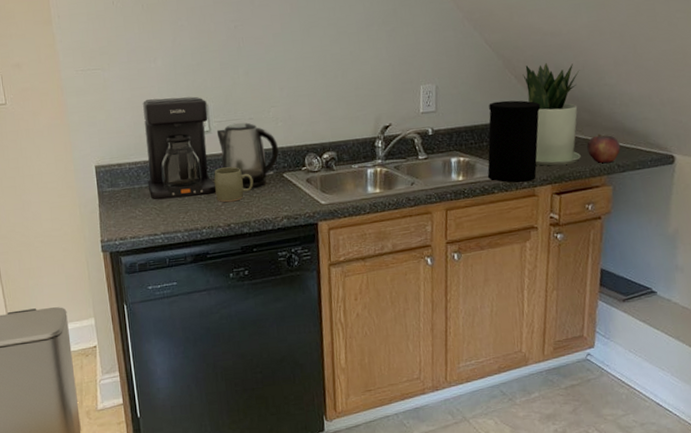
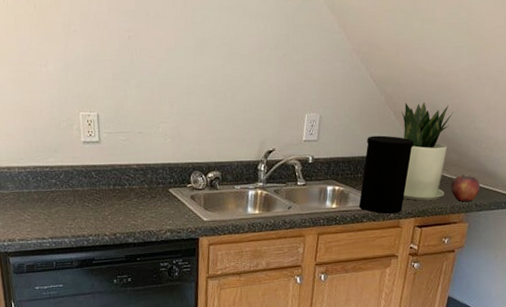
coffee maker: present [143,96,217,200] -> none [33,104,104,206]
mug: present [213,166,254,203] -> none [101,178,140,213]
kettle: present [216,122,279,190] -> none [106,135,166,202]

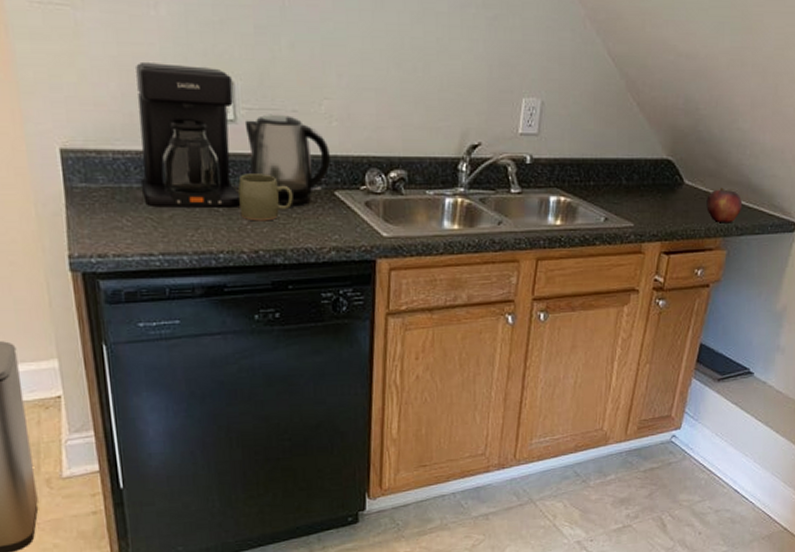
coffee maker: none [33,104,104,206] -> present [136,63,241,209]
mug: none [101,178,140,213] -> present [237,174,293,221]
kettle: none [106,135,166,202] -> present [244,114,330,207]
canister: present [359,135,414,215] -> none [591,132,662,236]
planter: present [401,102,454,201] -> none [647,91,712,220]

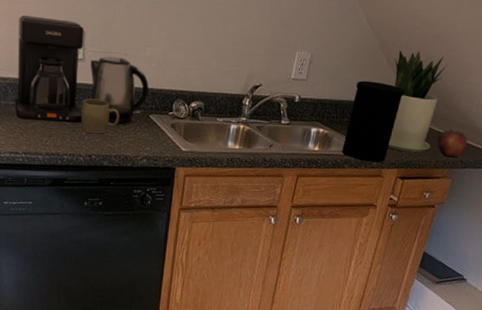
canister: none [591,132,662,236] -> present [342,80,405,163]
planter: none [647,91,712,220] -> present [388,50,448,153]

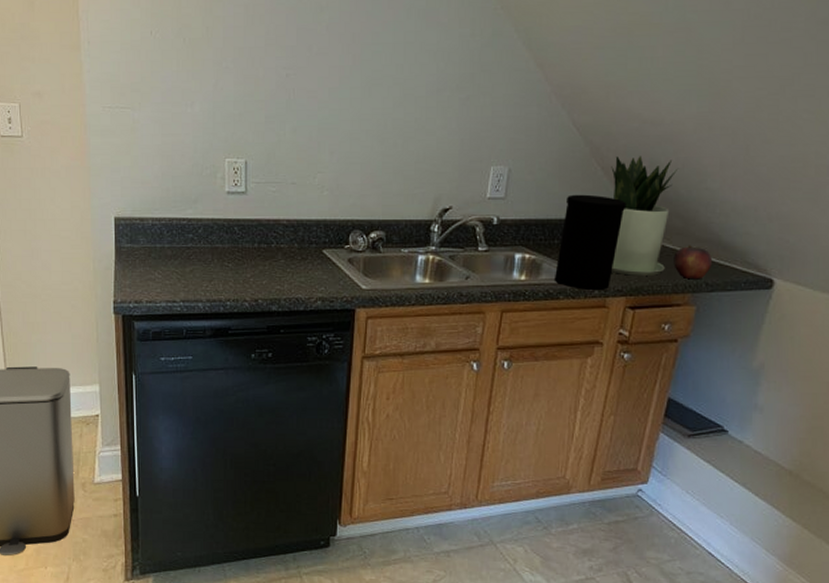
coffee maker: present [15,16,84,124] -> none [172,149,247,265]
mug: present [80,98,120,134] -> none [244,235,288,275]
kettle: present [90,56,149,125] -> none [253,186,320,263]

